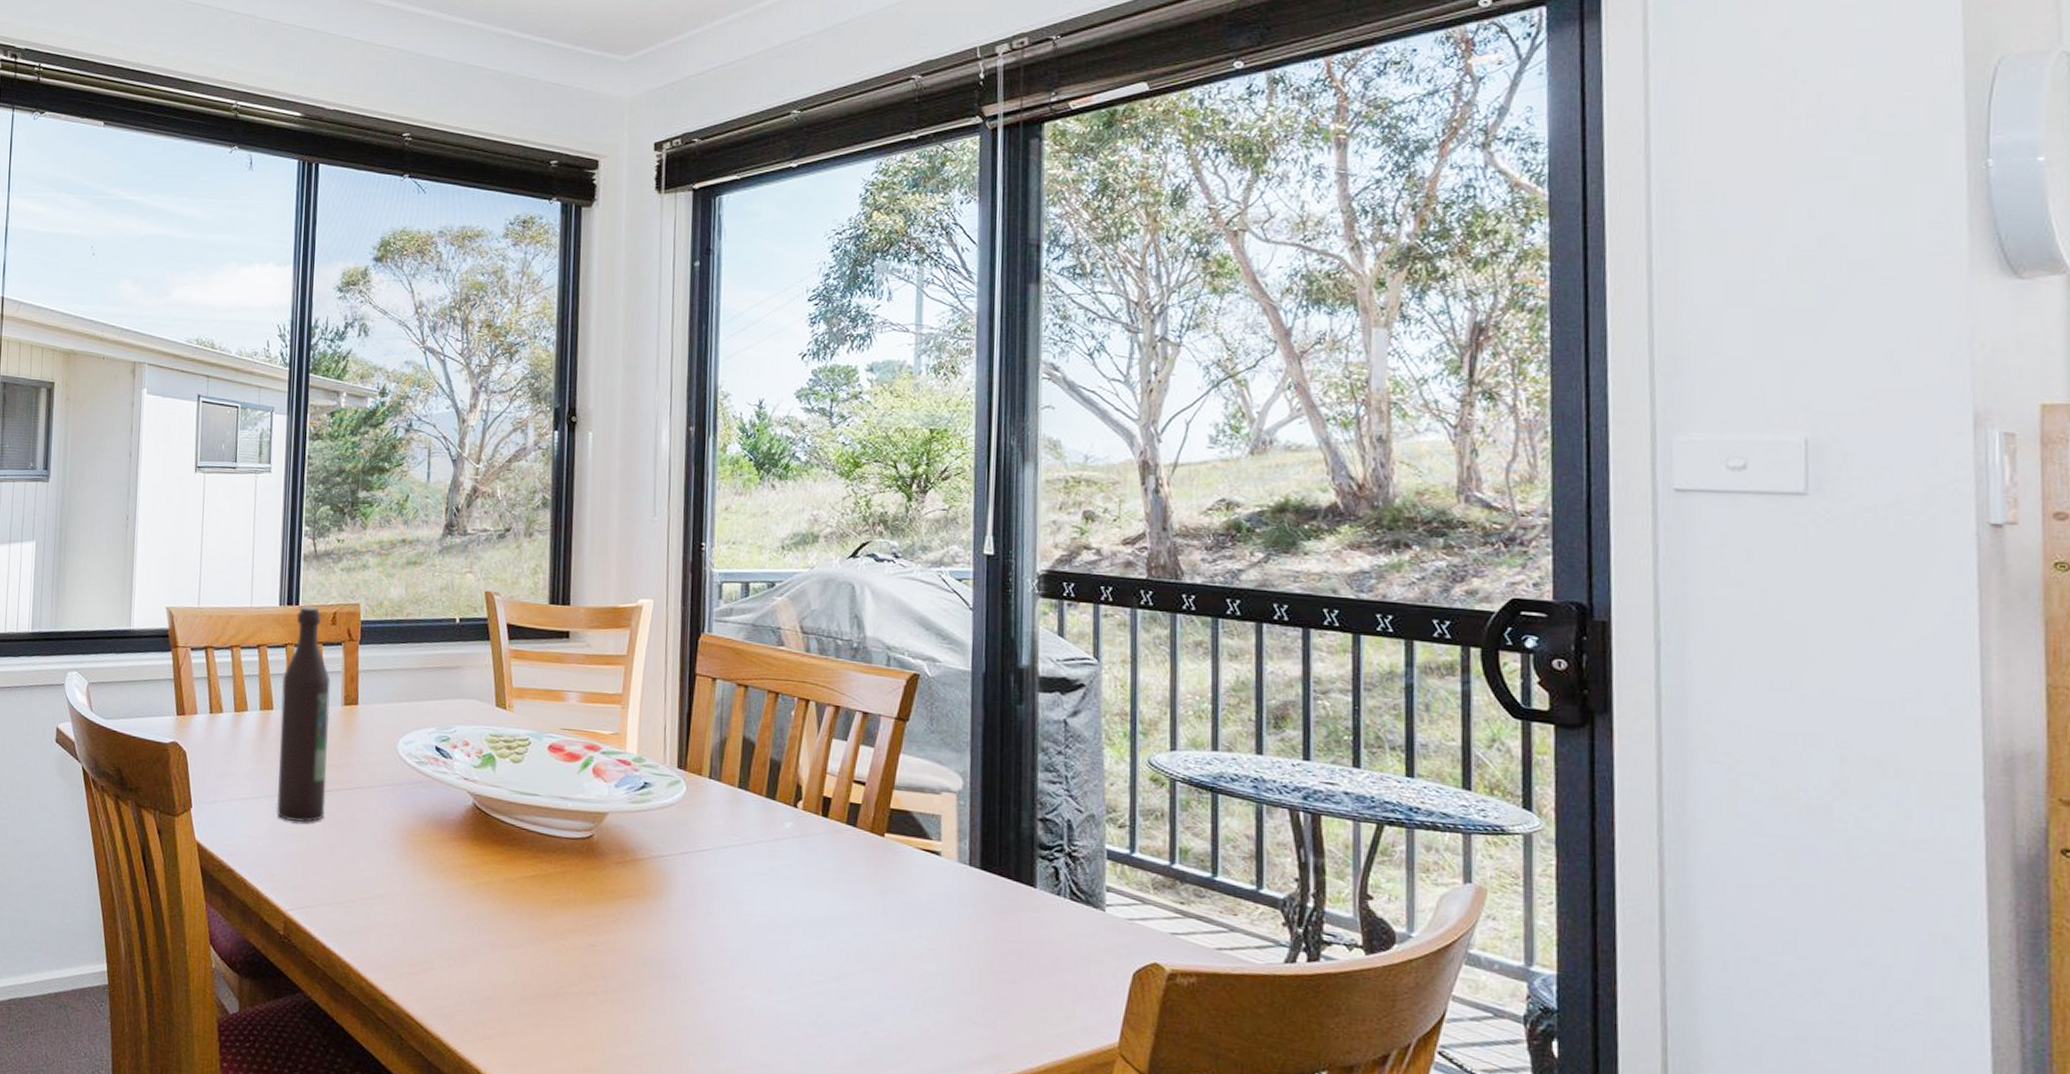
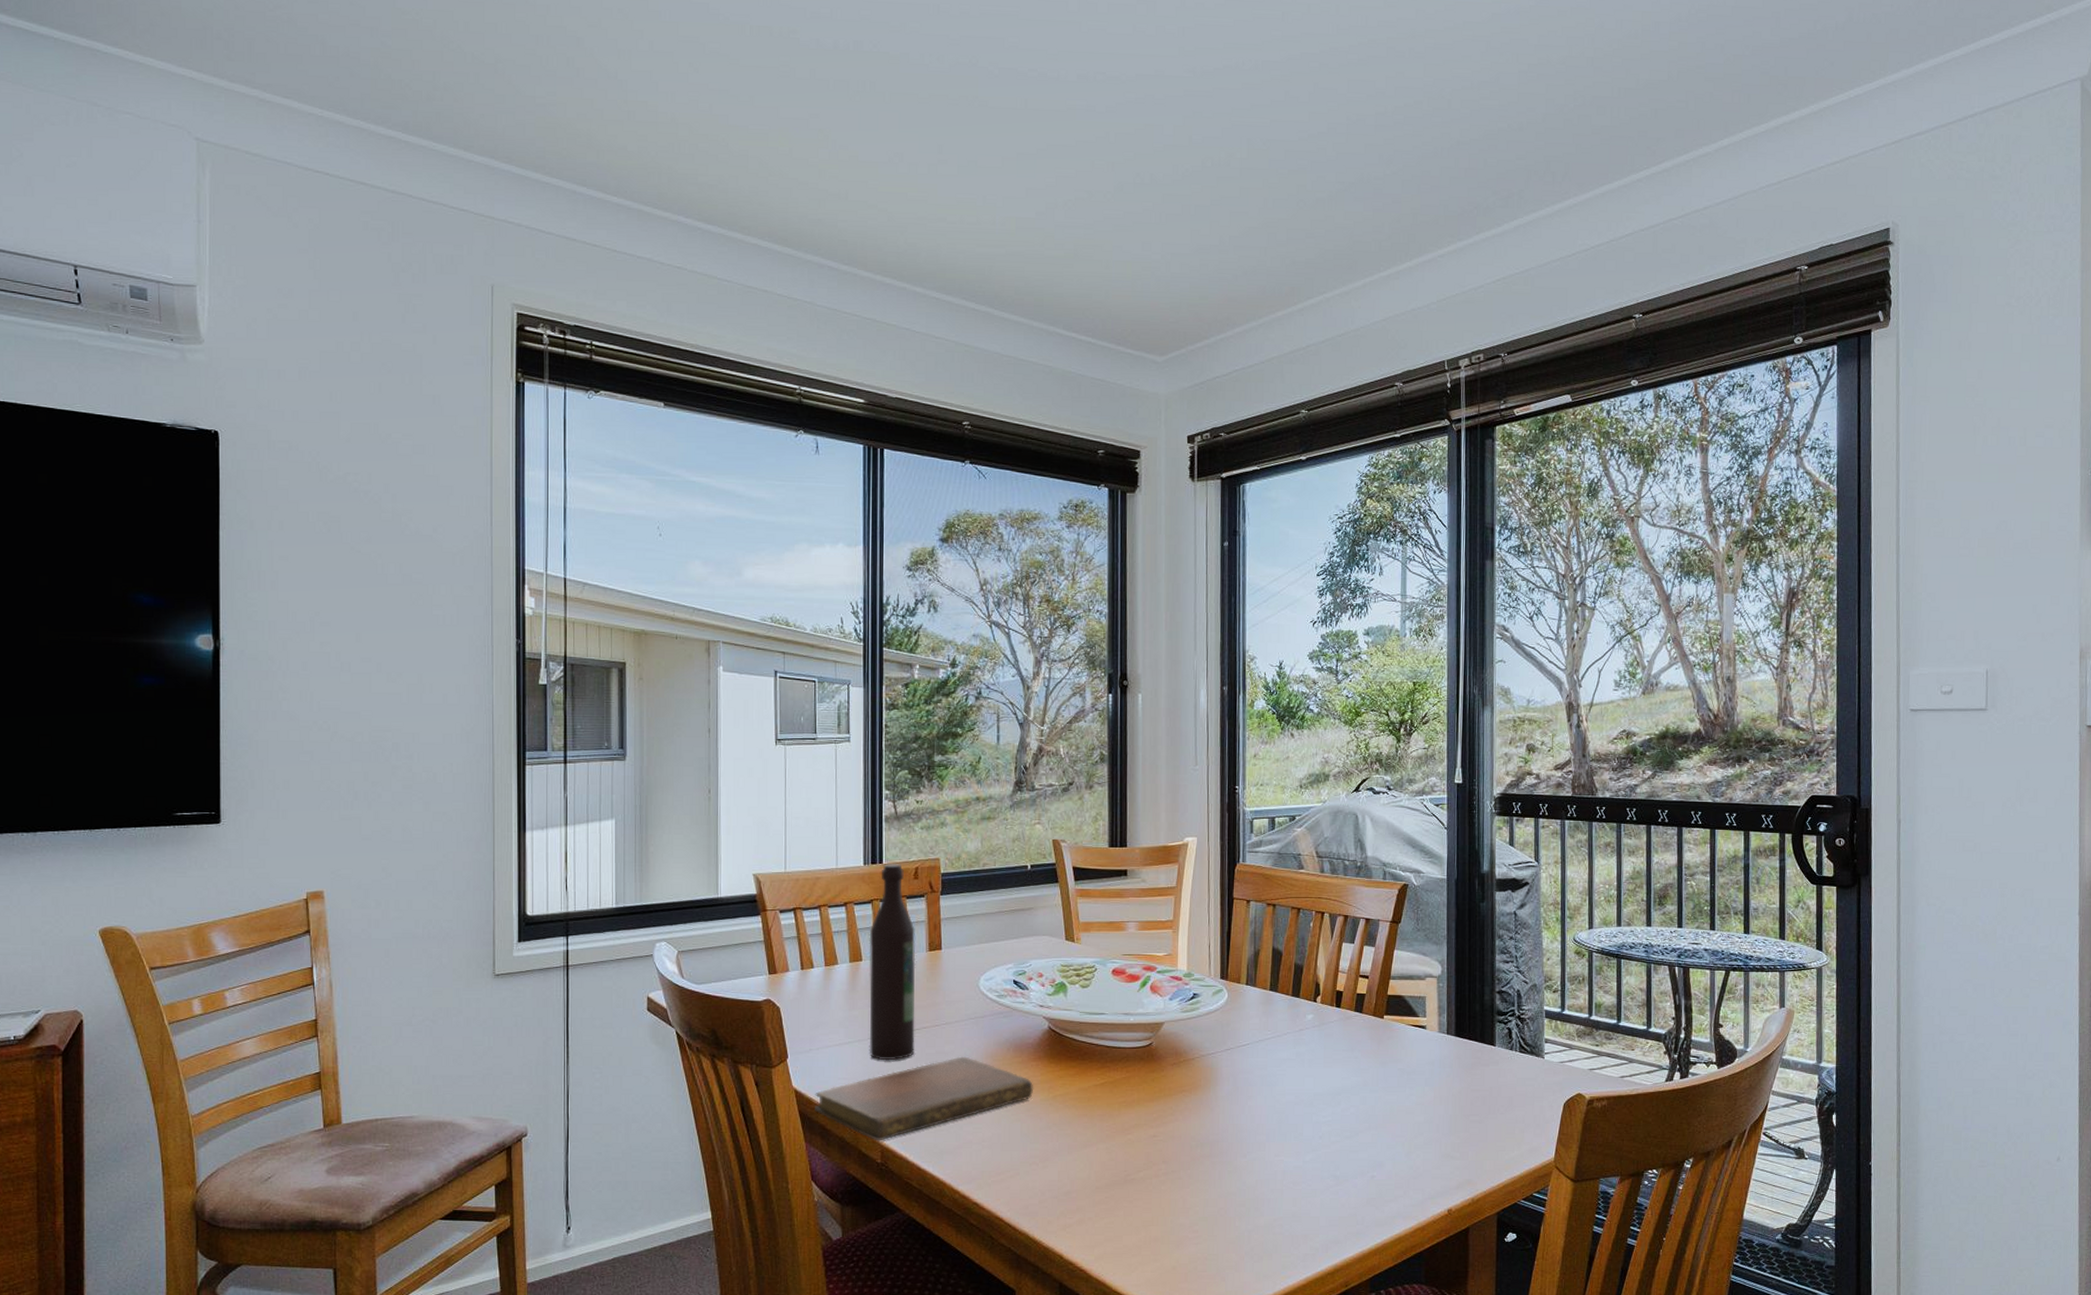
notebook: none [217,826,455,911] -> present [815,1056,1034,1141]

